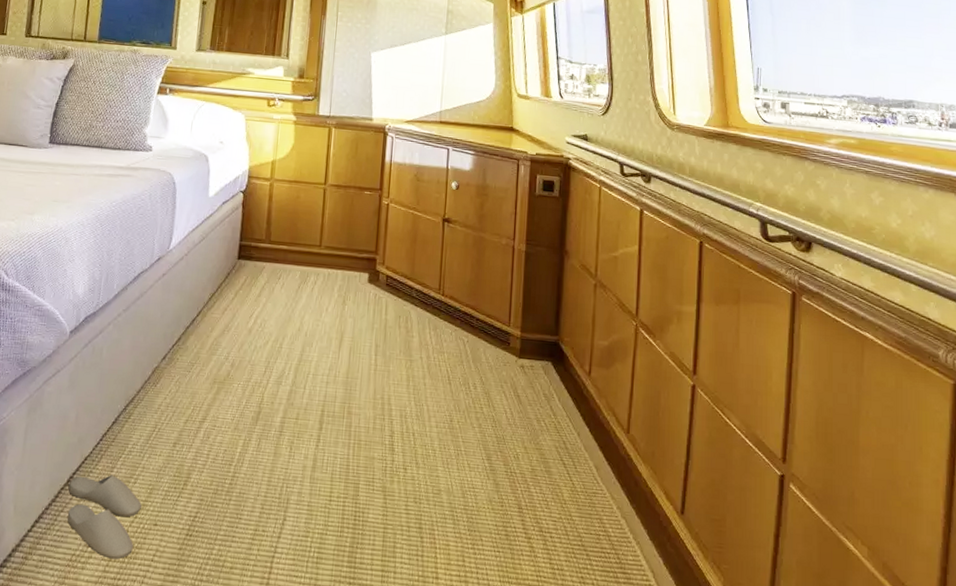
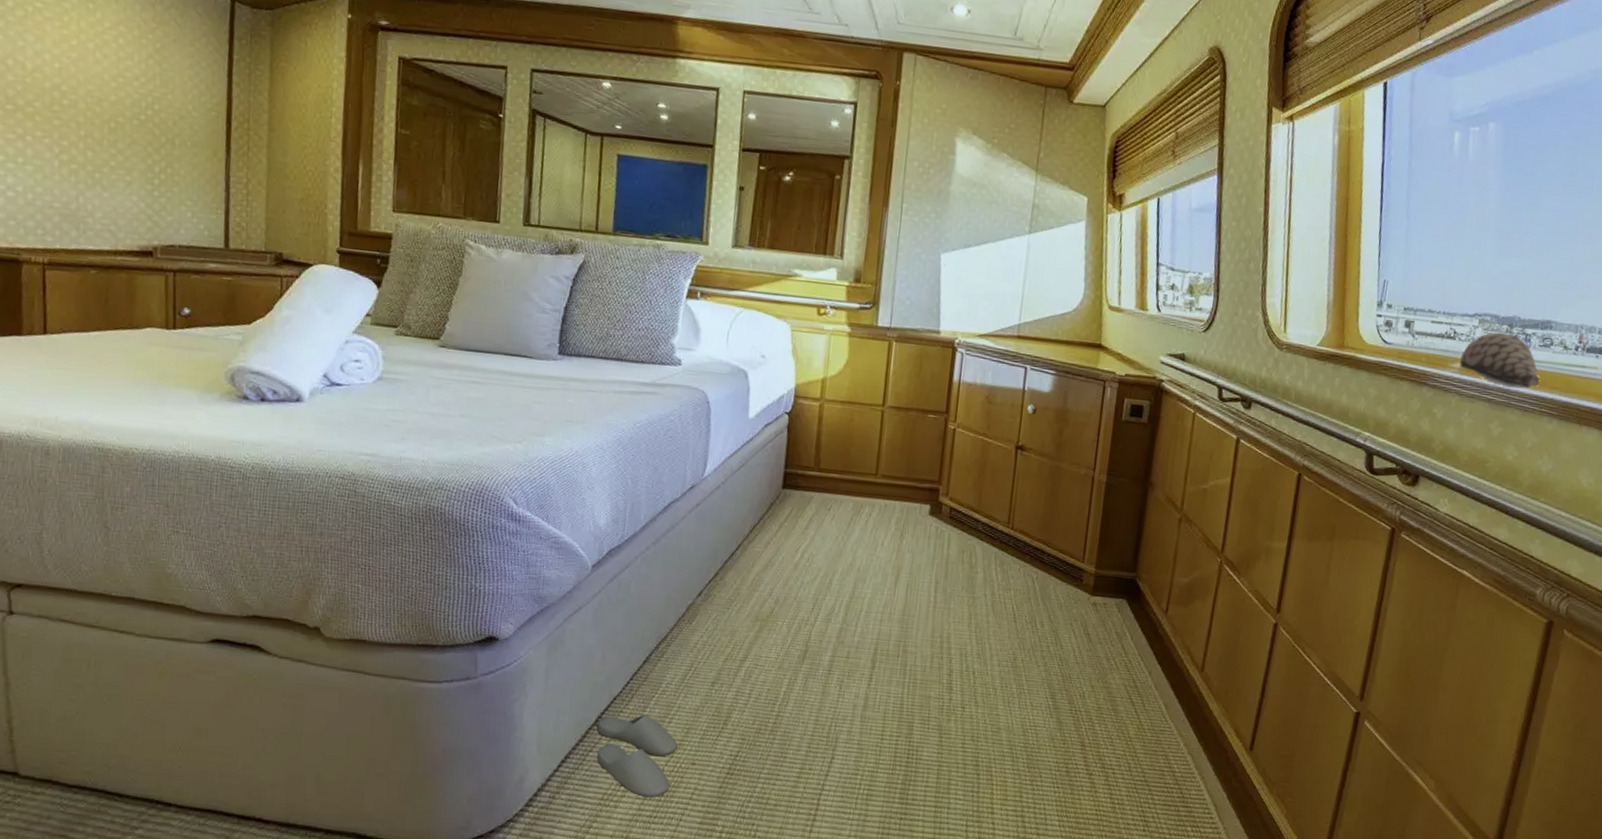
seashell: none [835,111,911,161] -> present [1459,332,1540,388]

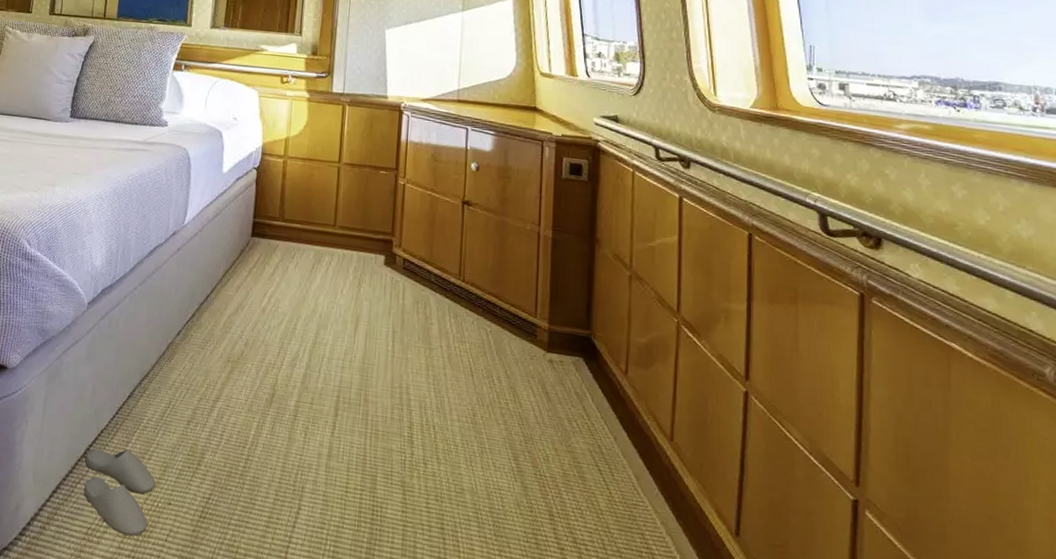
seashell: present [1459,332,1540,388] -> none [905,94,999,150]

